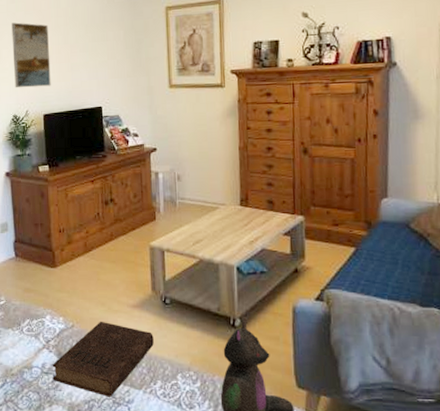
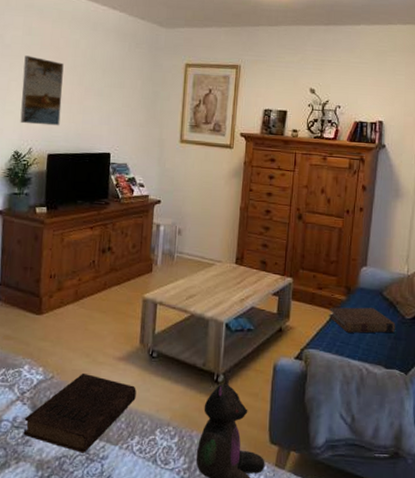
book: none [348,242,430,270] -> present [328,307,396,333]

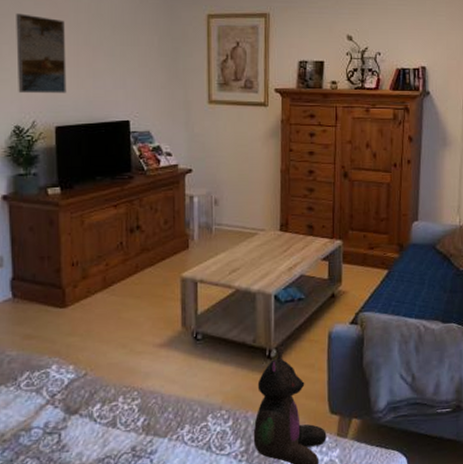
book: present [23,372,136,453] -> none [57,365,182,451]
book: present [328,307,396,333] -> none [381,263,451,291]

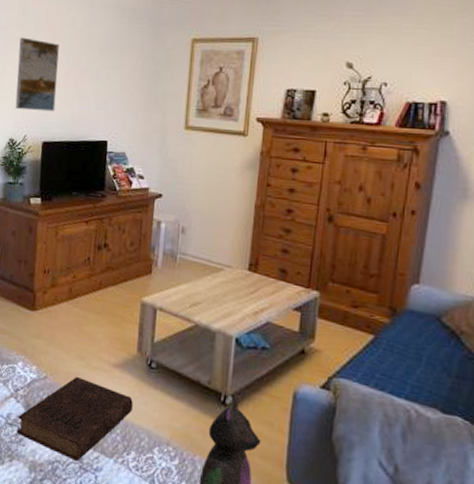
book: none [57,365,182,451] -> present [16,376,133,461]

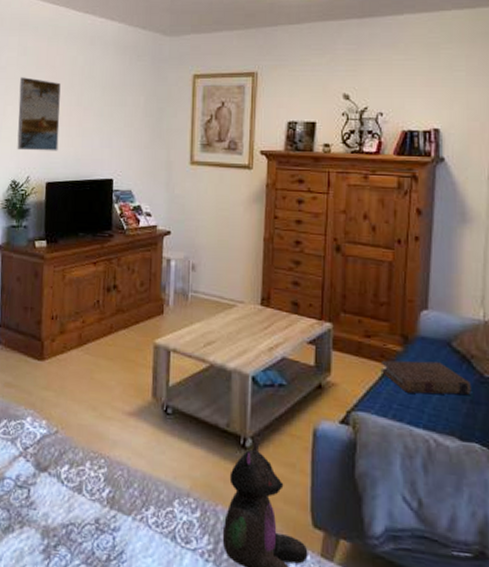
book: present [16,376,133,461] -> none [27,428,150,522]
book: none [365,330,459,369] -> present [380,360,472,395]

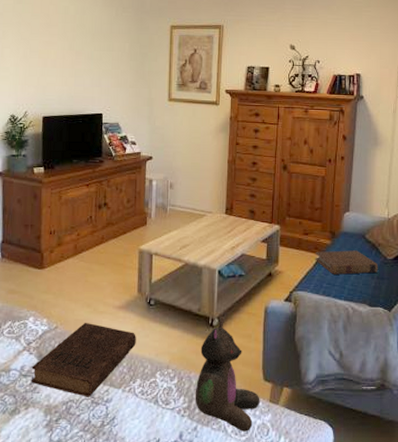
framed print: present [17,77,61,151] -> none [15,23,54,90]
book: none [27,428,150,522] -> present [31,322,136,397]

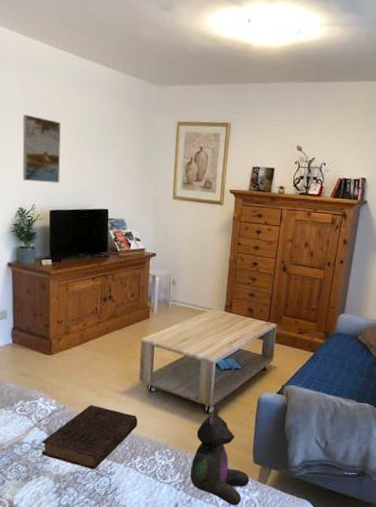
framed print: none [15,23,54,90] -> present [22,114,61,184]
book: present [315,250,379,275] -> none [308,349,368,372]

